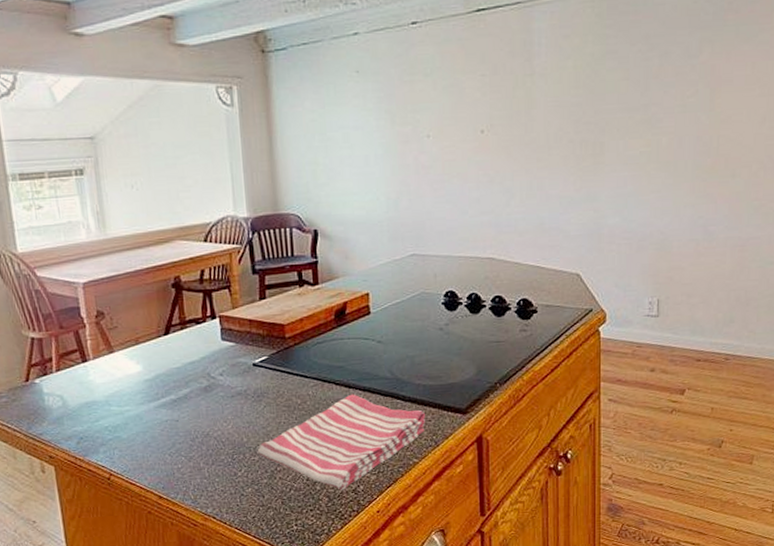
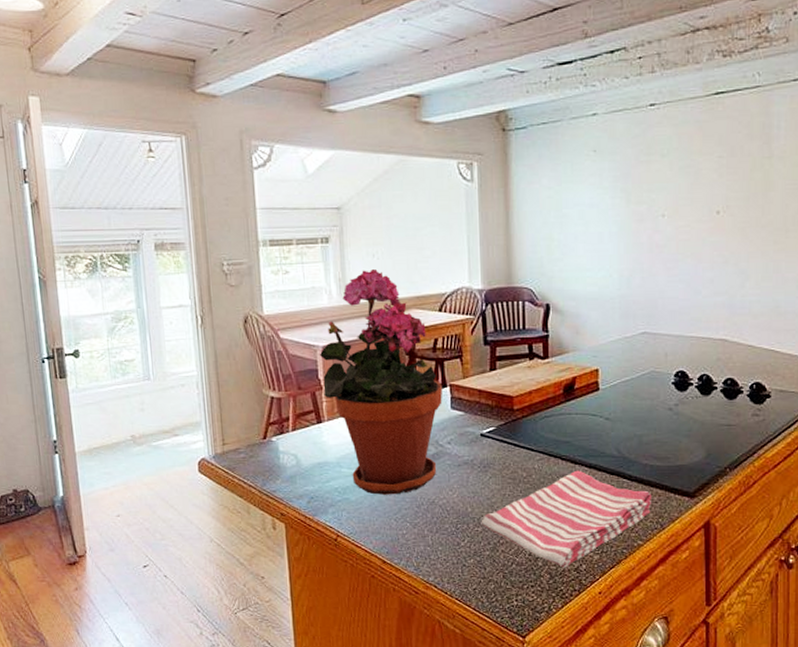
potted plant: none [80,201,212,431] -> present [319,270,442,495]

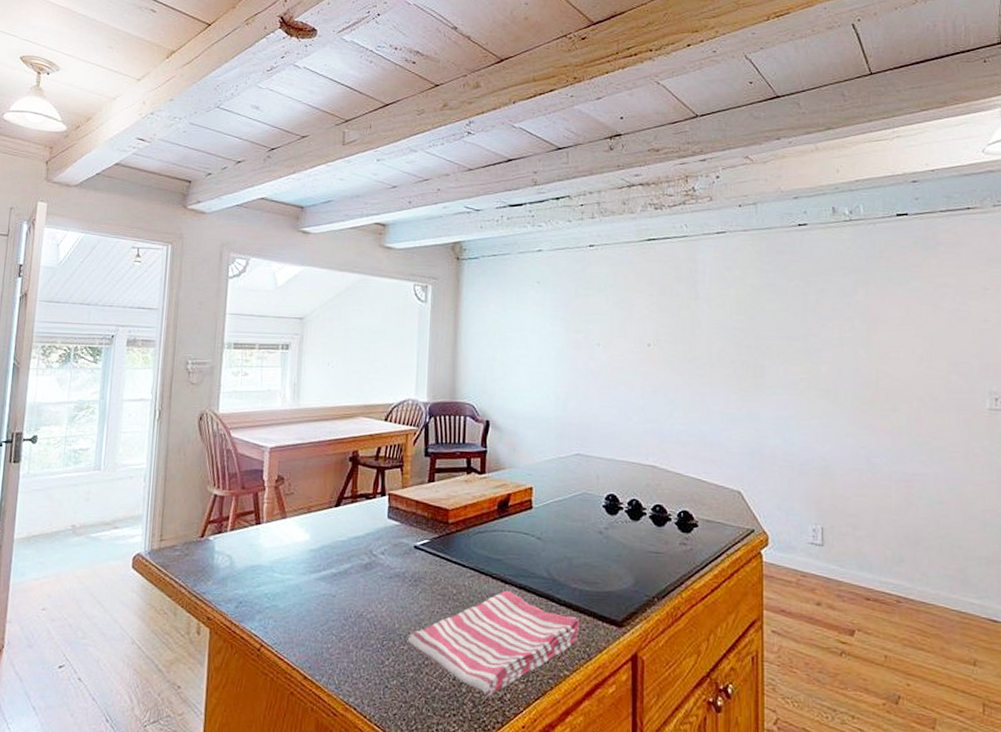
potted plant: present [319,270,442,495] -> none [266,377,381,605]

